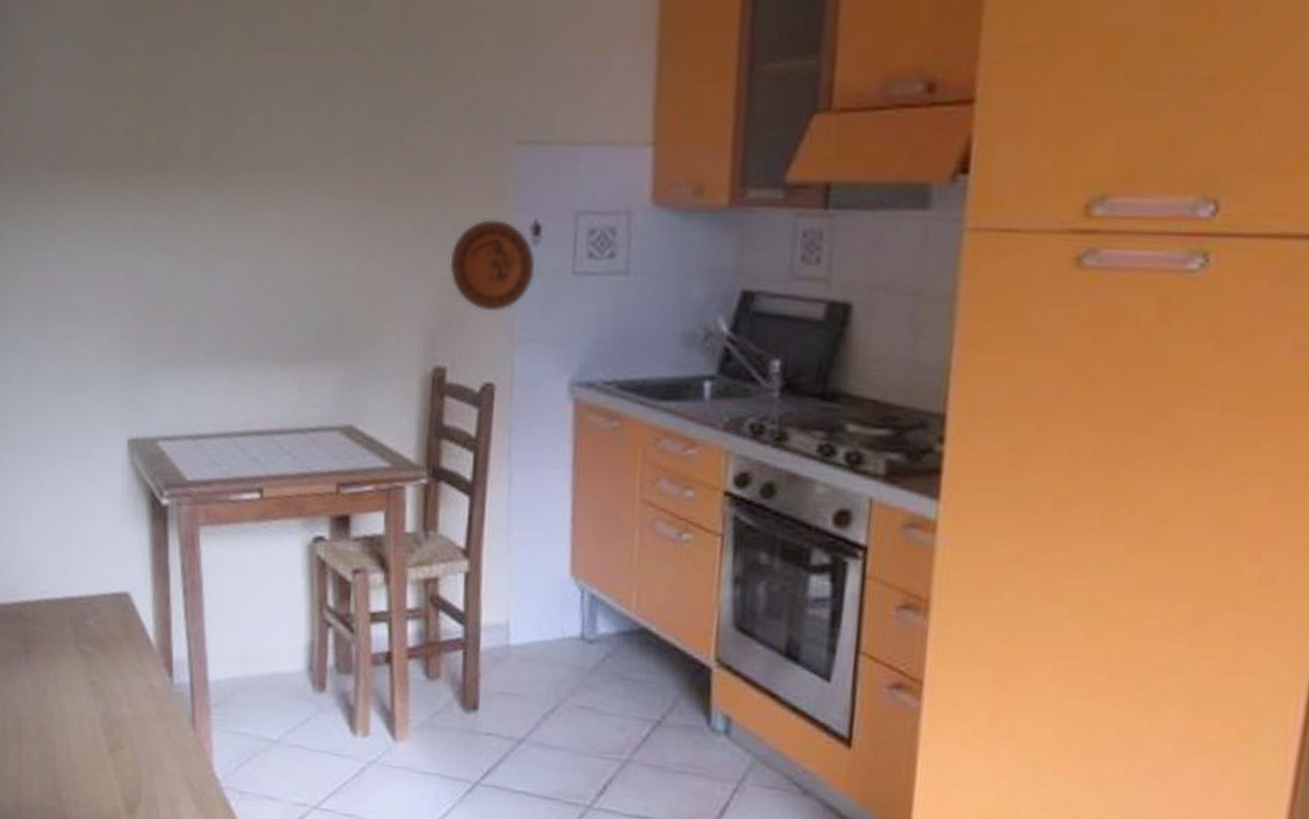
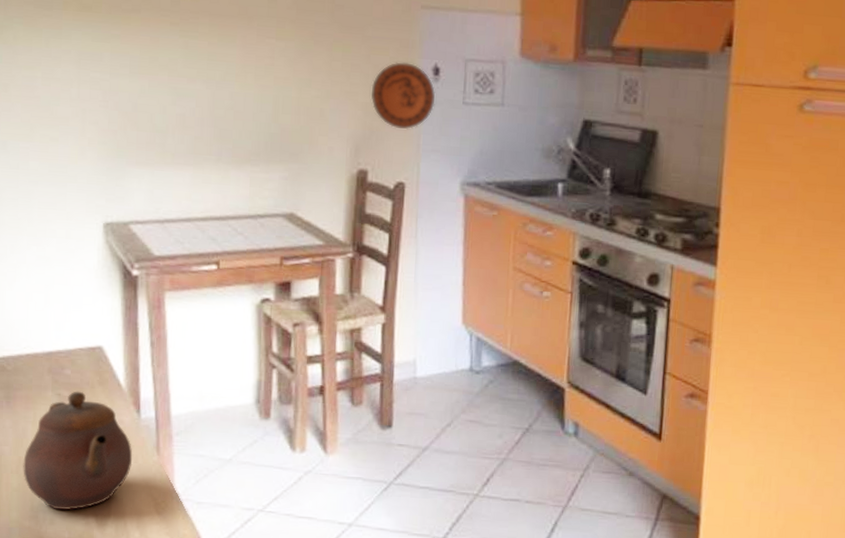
teapot: none [44,646,165,791] -> present [23,391,133,510]

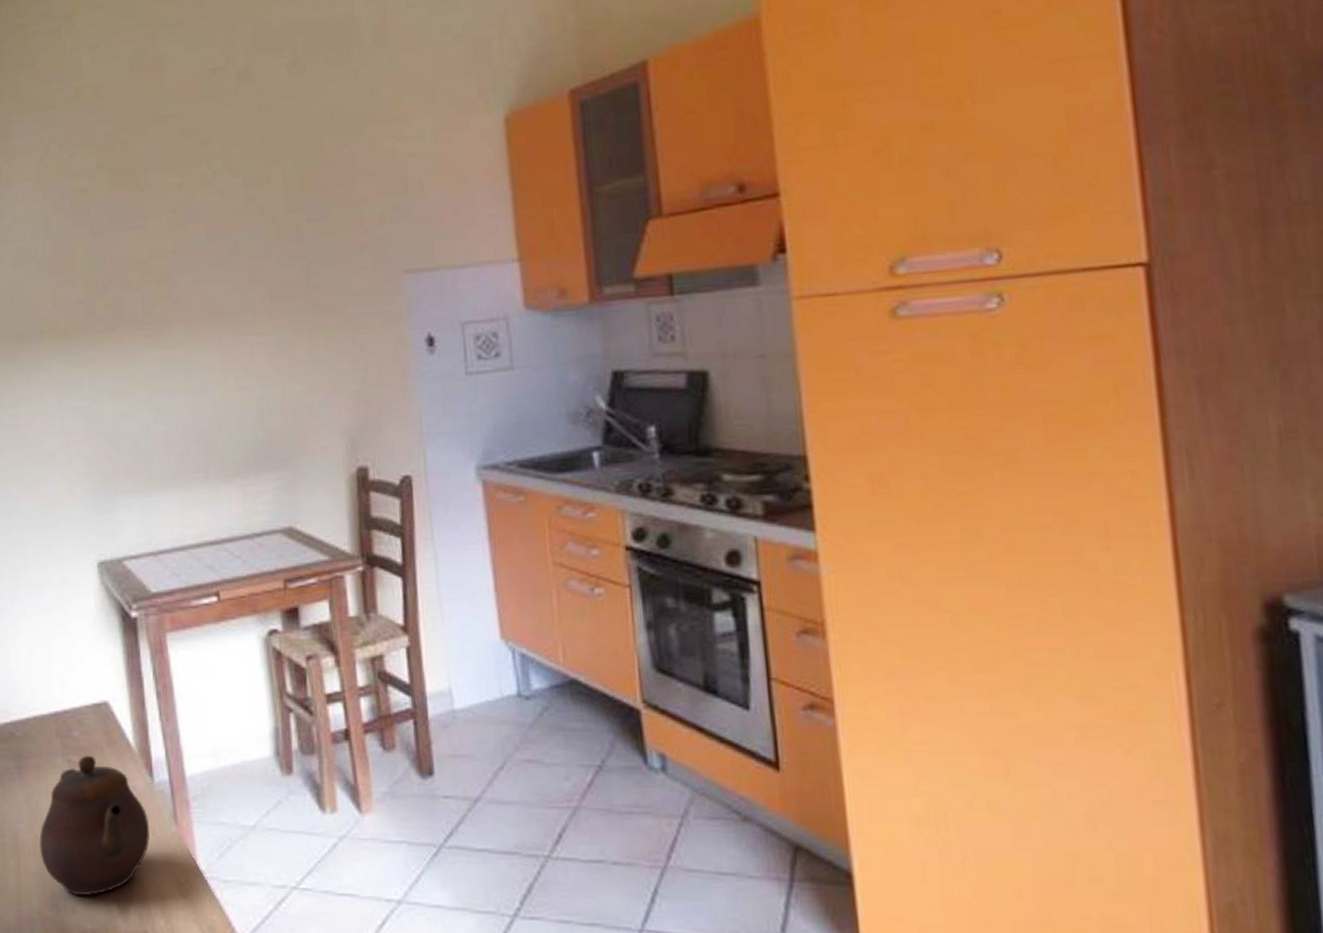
decorative plate: present [371,62,436,130] -> none [360,336,434,415]

